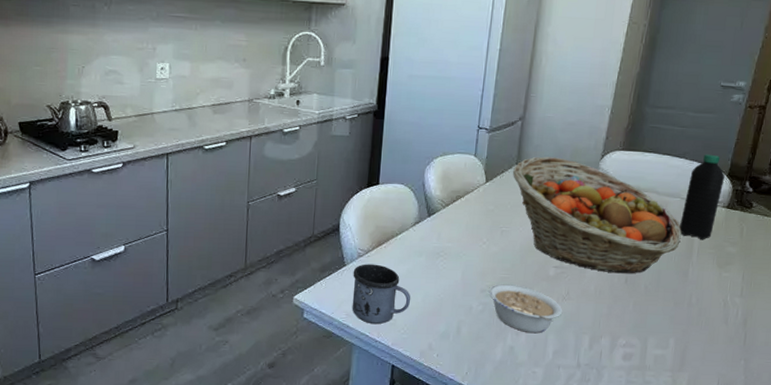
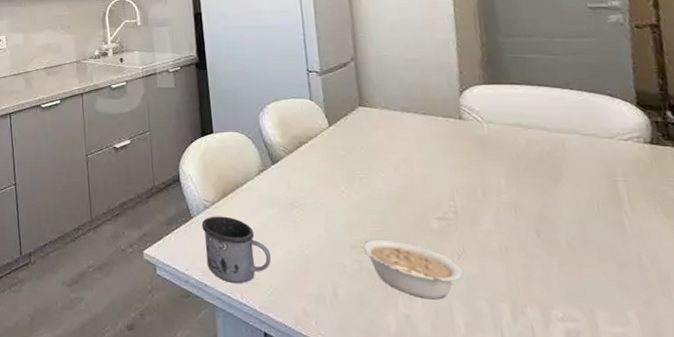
fruit basket: present [512,156,682,274] -> none [357,96,599,227]
water bottle: present [679,154,725,240] -> none [584,82,641,184]

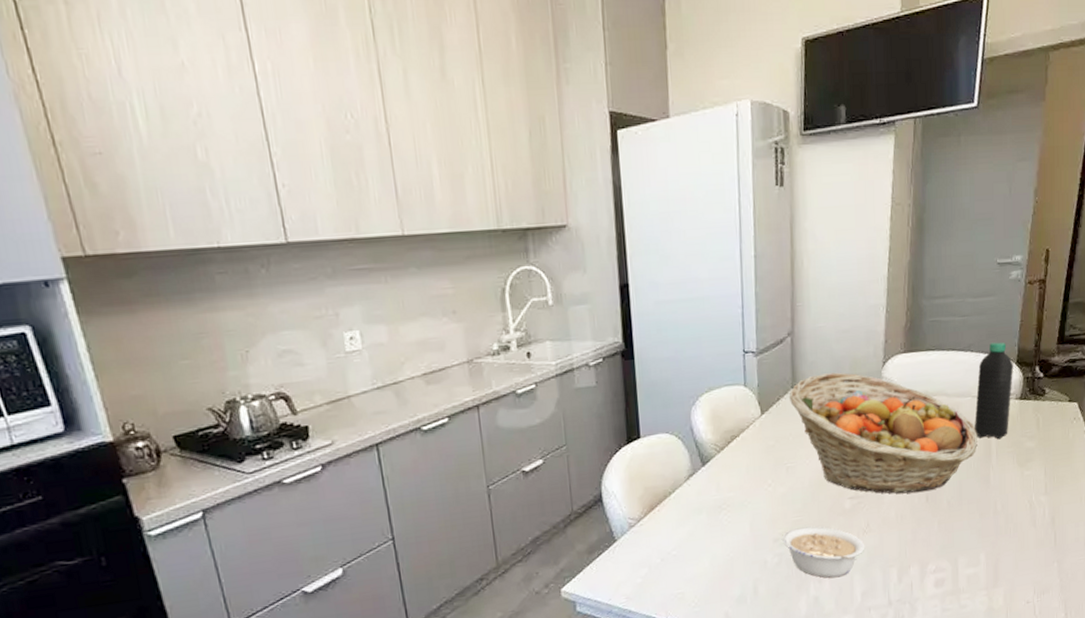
mug: present [201,216,272,284] -> none [626,532,698,603]
fruit basket: none [357,96,599,227] -> present [789,372,977,494]
water bottle: none [584,82,641,184] -> present [974,342,1014,440]

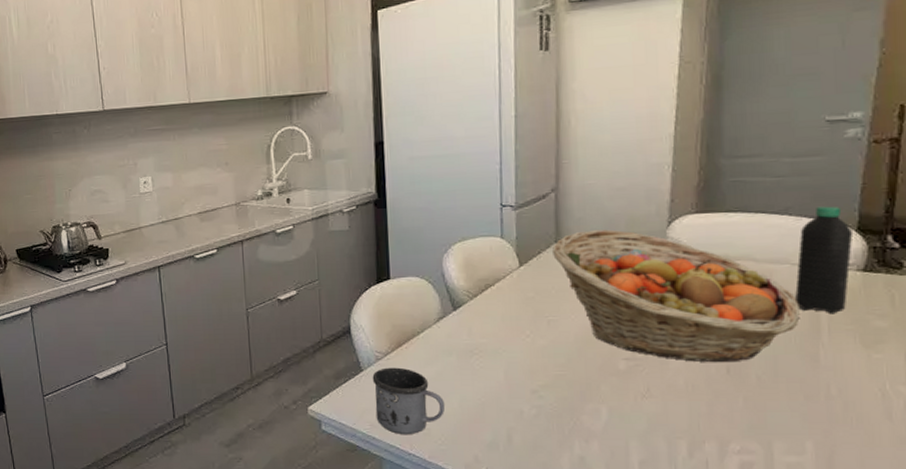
mug: none [626,532,698,603] -> present [372,367,446,435]
legume: present [781,525,865,578] -> none [540,381,645,440]

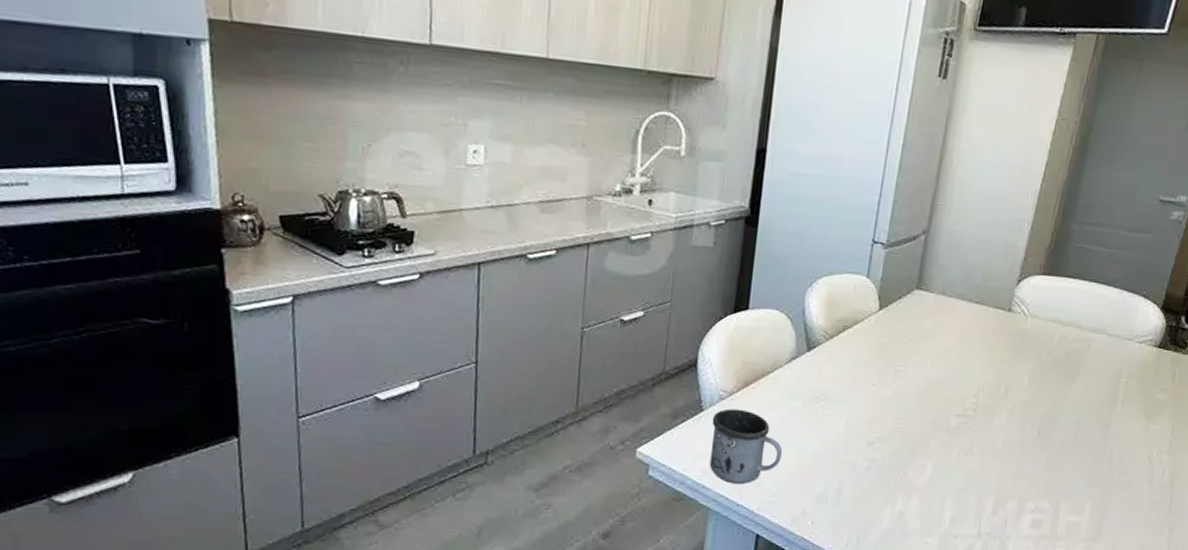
fruit basket: present [551,229,800,363] -> none [911,279,1106,425]
water bottle: present [795,206,854,314] -> none [1103,282,1159,386]

